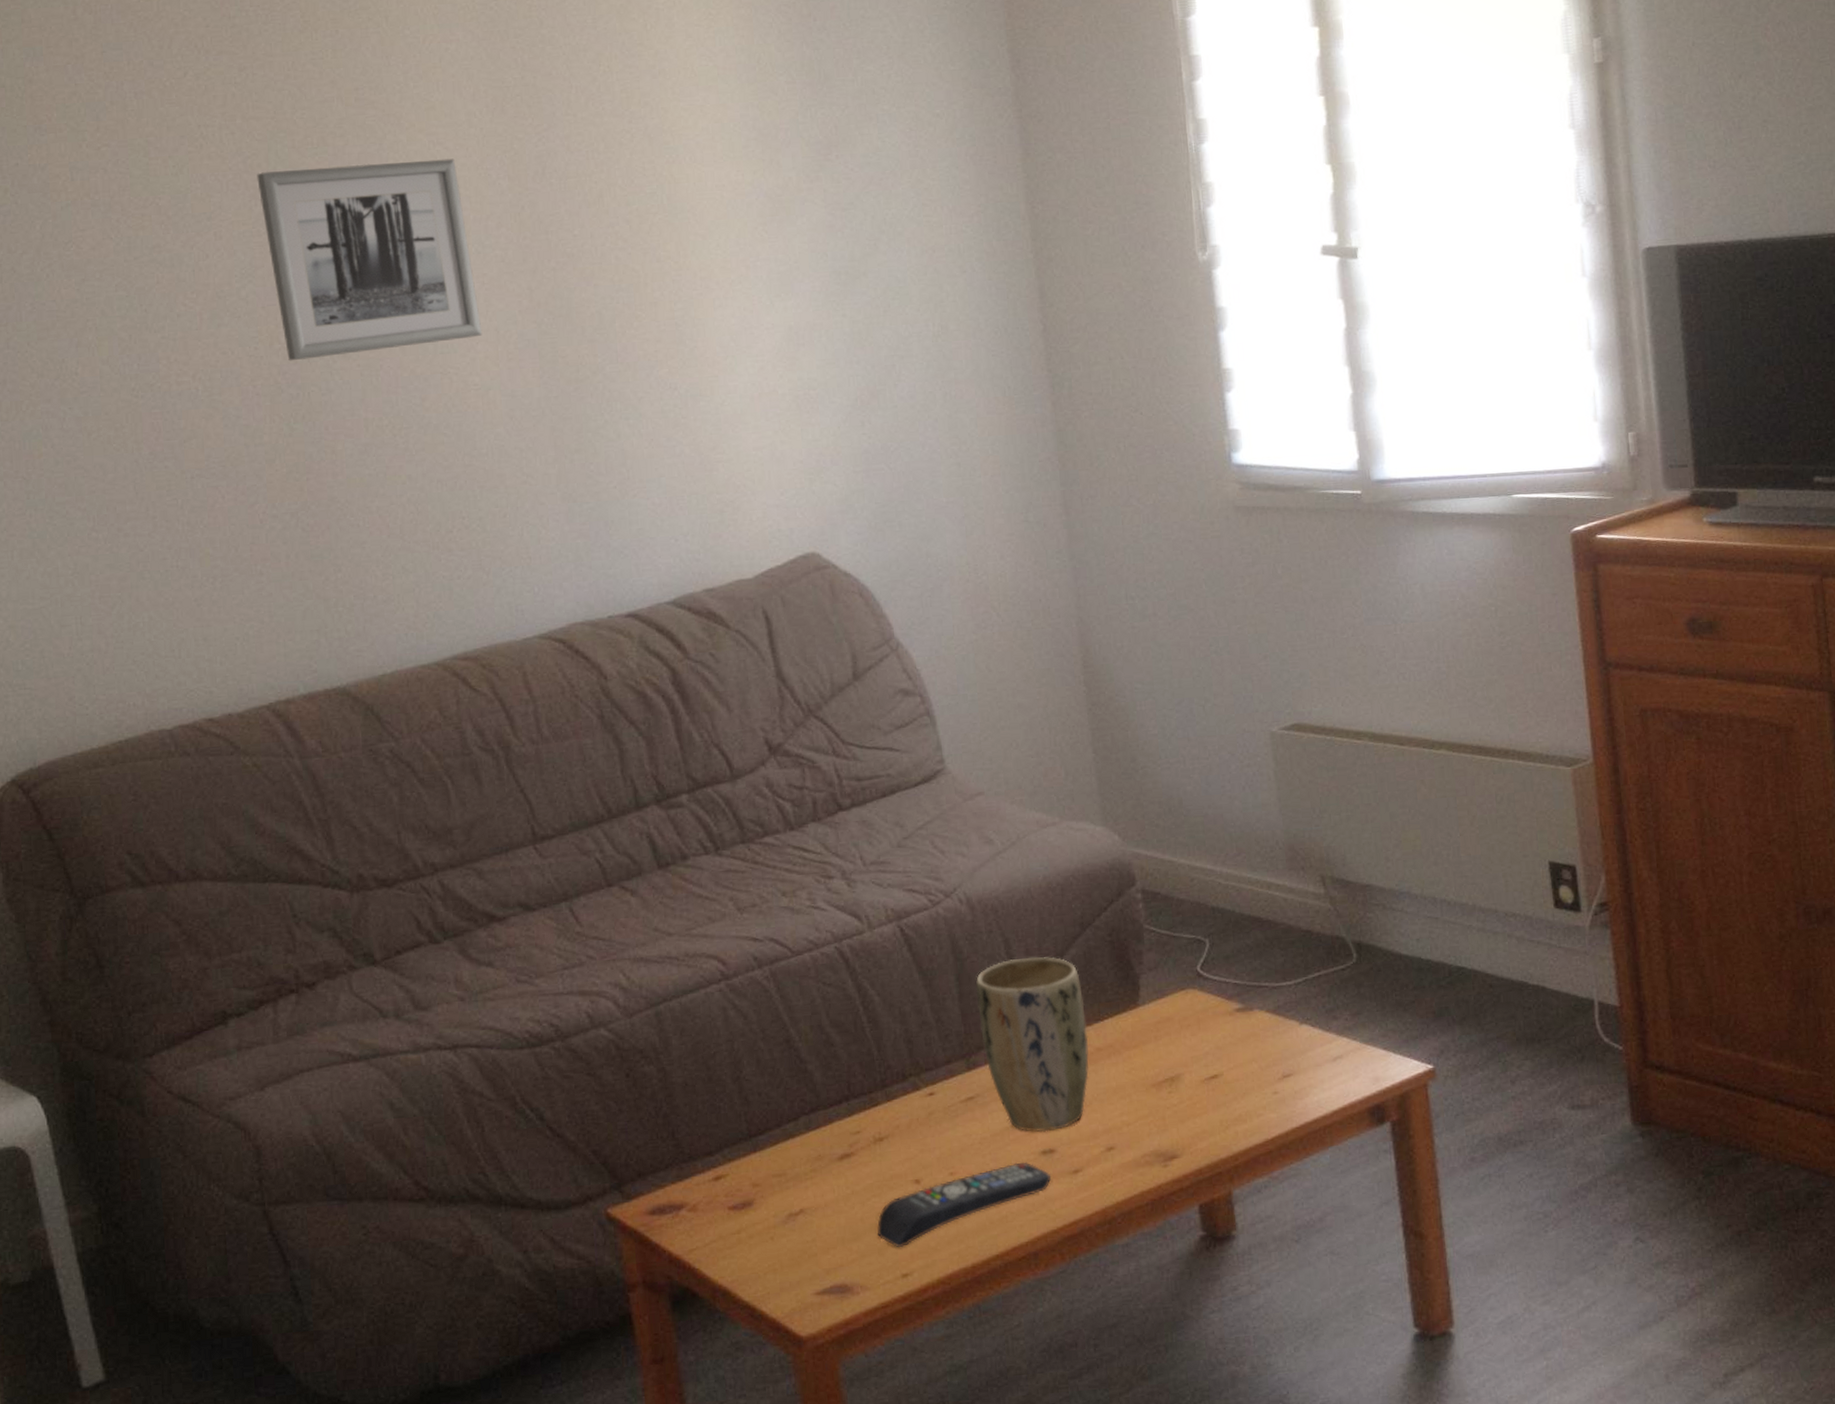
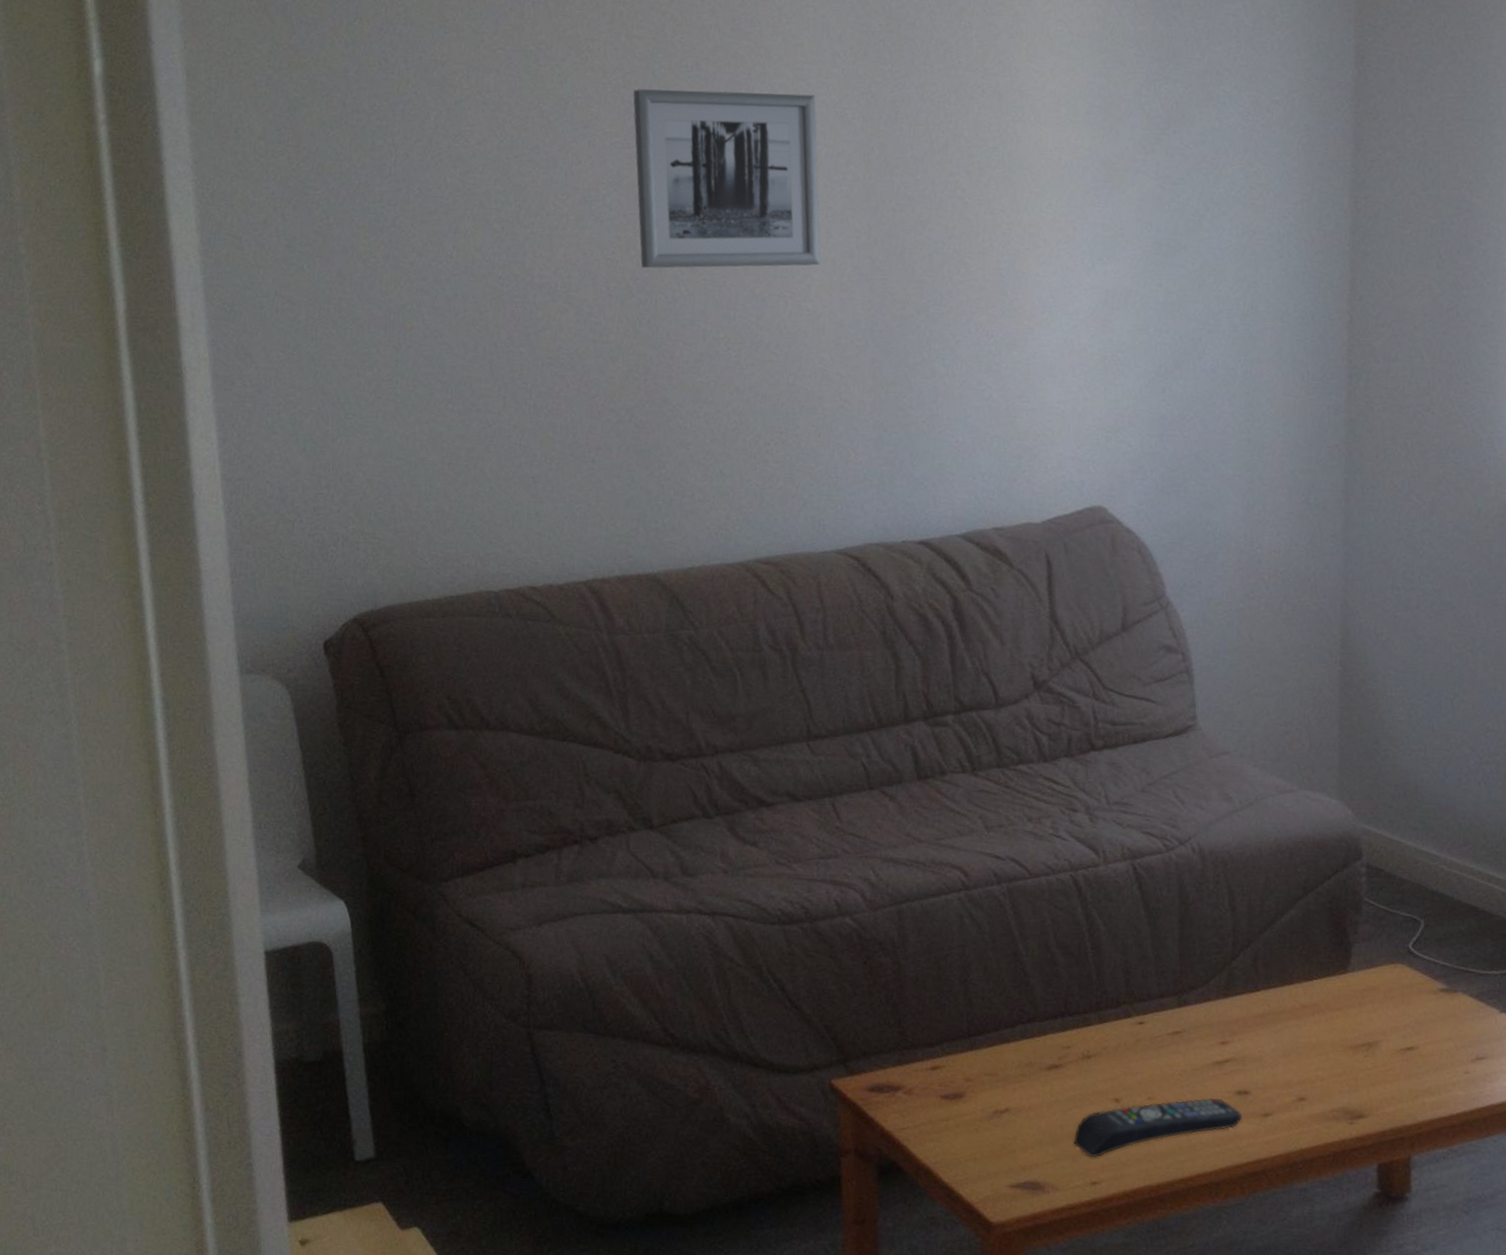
plant pot: present [976,957,1089,1133] -> none [1195,911,1297,1075]

